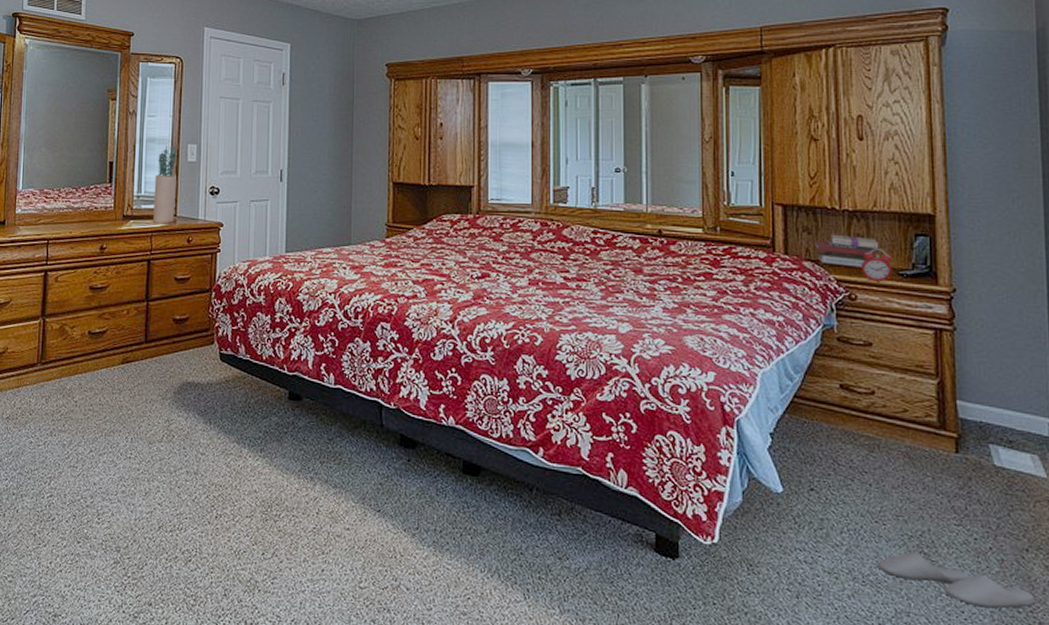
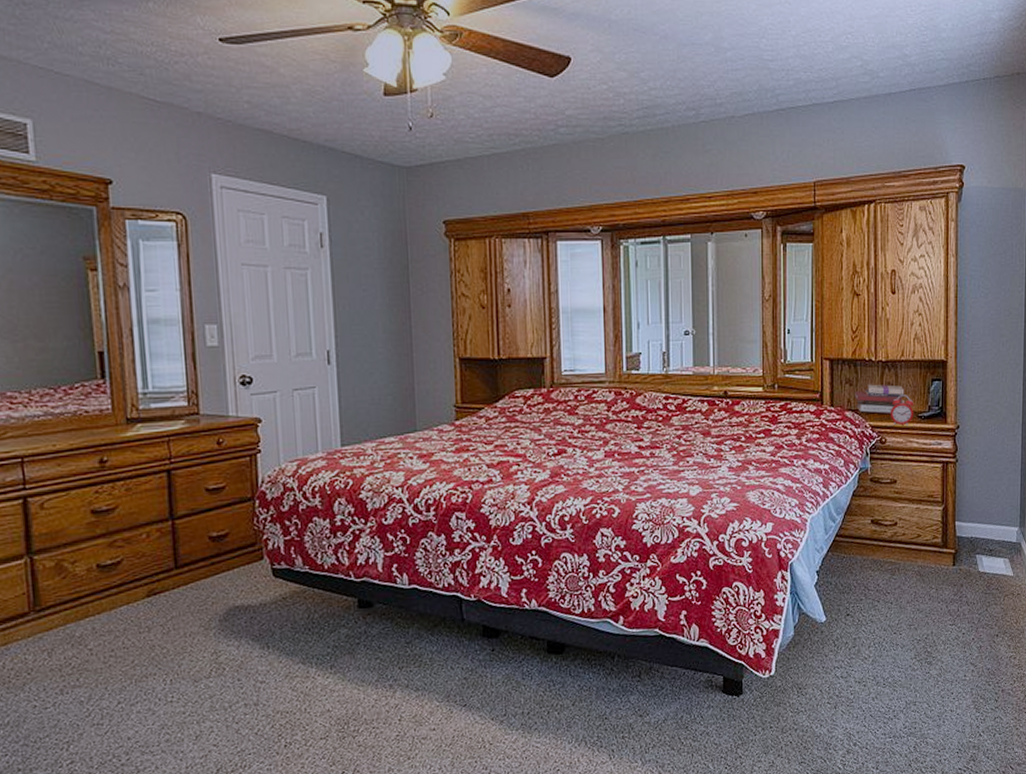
vase: present [153,142,177,224] -> none [164,323,197,426]
slippers: present [877,551,1035,609] -> none [894,651,1000,687]

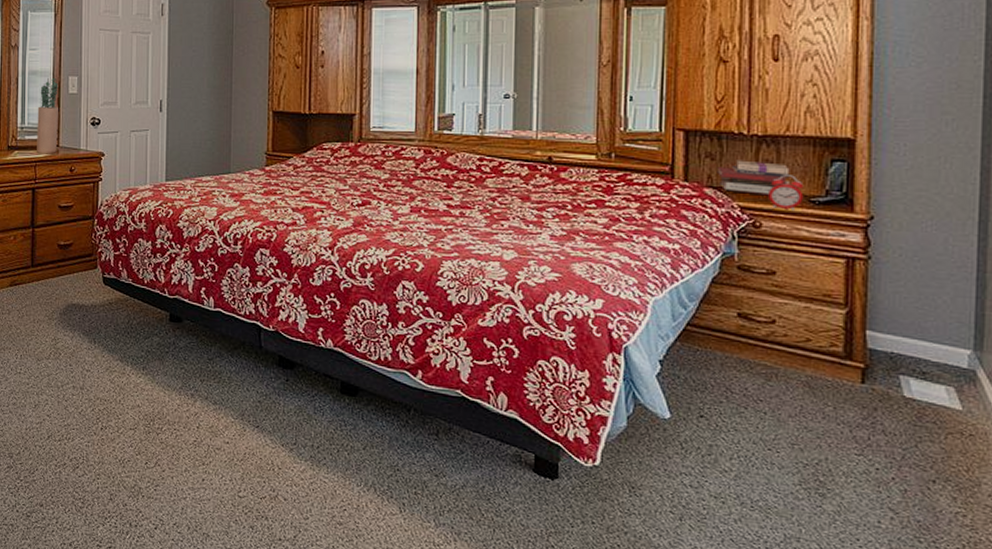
vase: none [164,323,197,426] -> present [37,75,59,154]

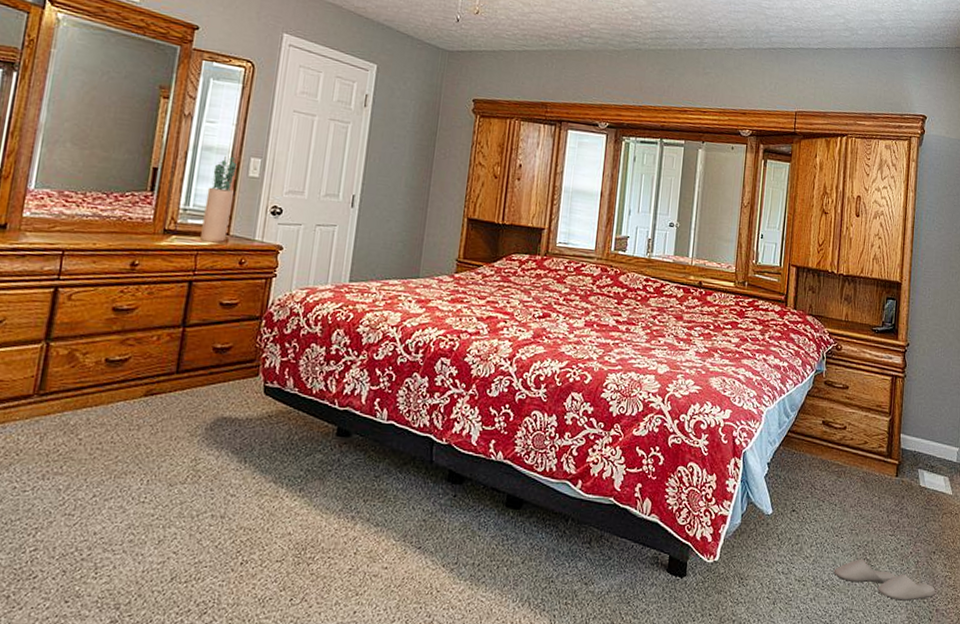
books: present [716,160,790,196] -> none [815,294,862,324]
alarm clock: present [767,175,804,210] -> none [846,308,869,337]
slippers: none [767,479,938,537] -> present [833,558,935,601]

